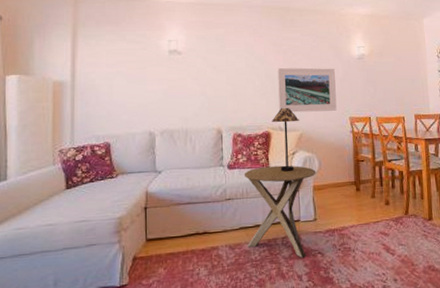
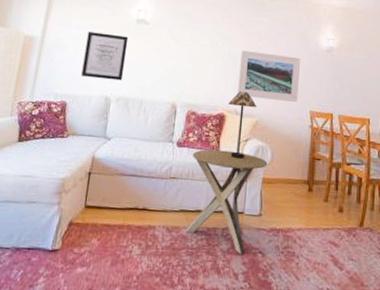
wall art: none [120,68,164,116] -> present [81,32,129,81]

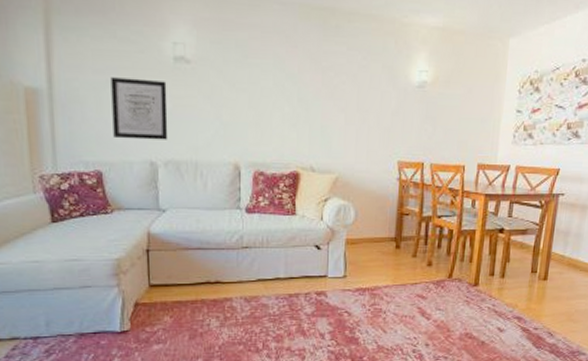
side table: present [185,149,268,255] -> none [264,213,351,316]
table lamp: present [228,91,257,160] -> none [302,143,336,222]
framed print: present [237,51,301,102] -> none [311,92,388,152]

